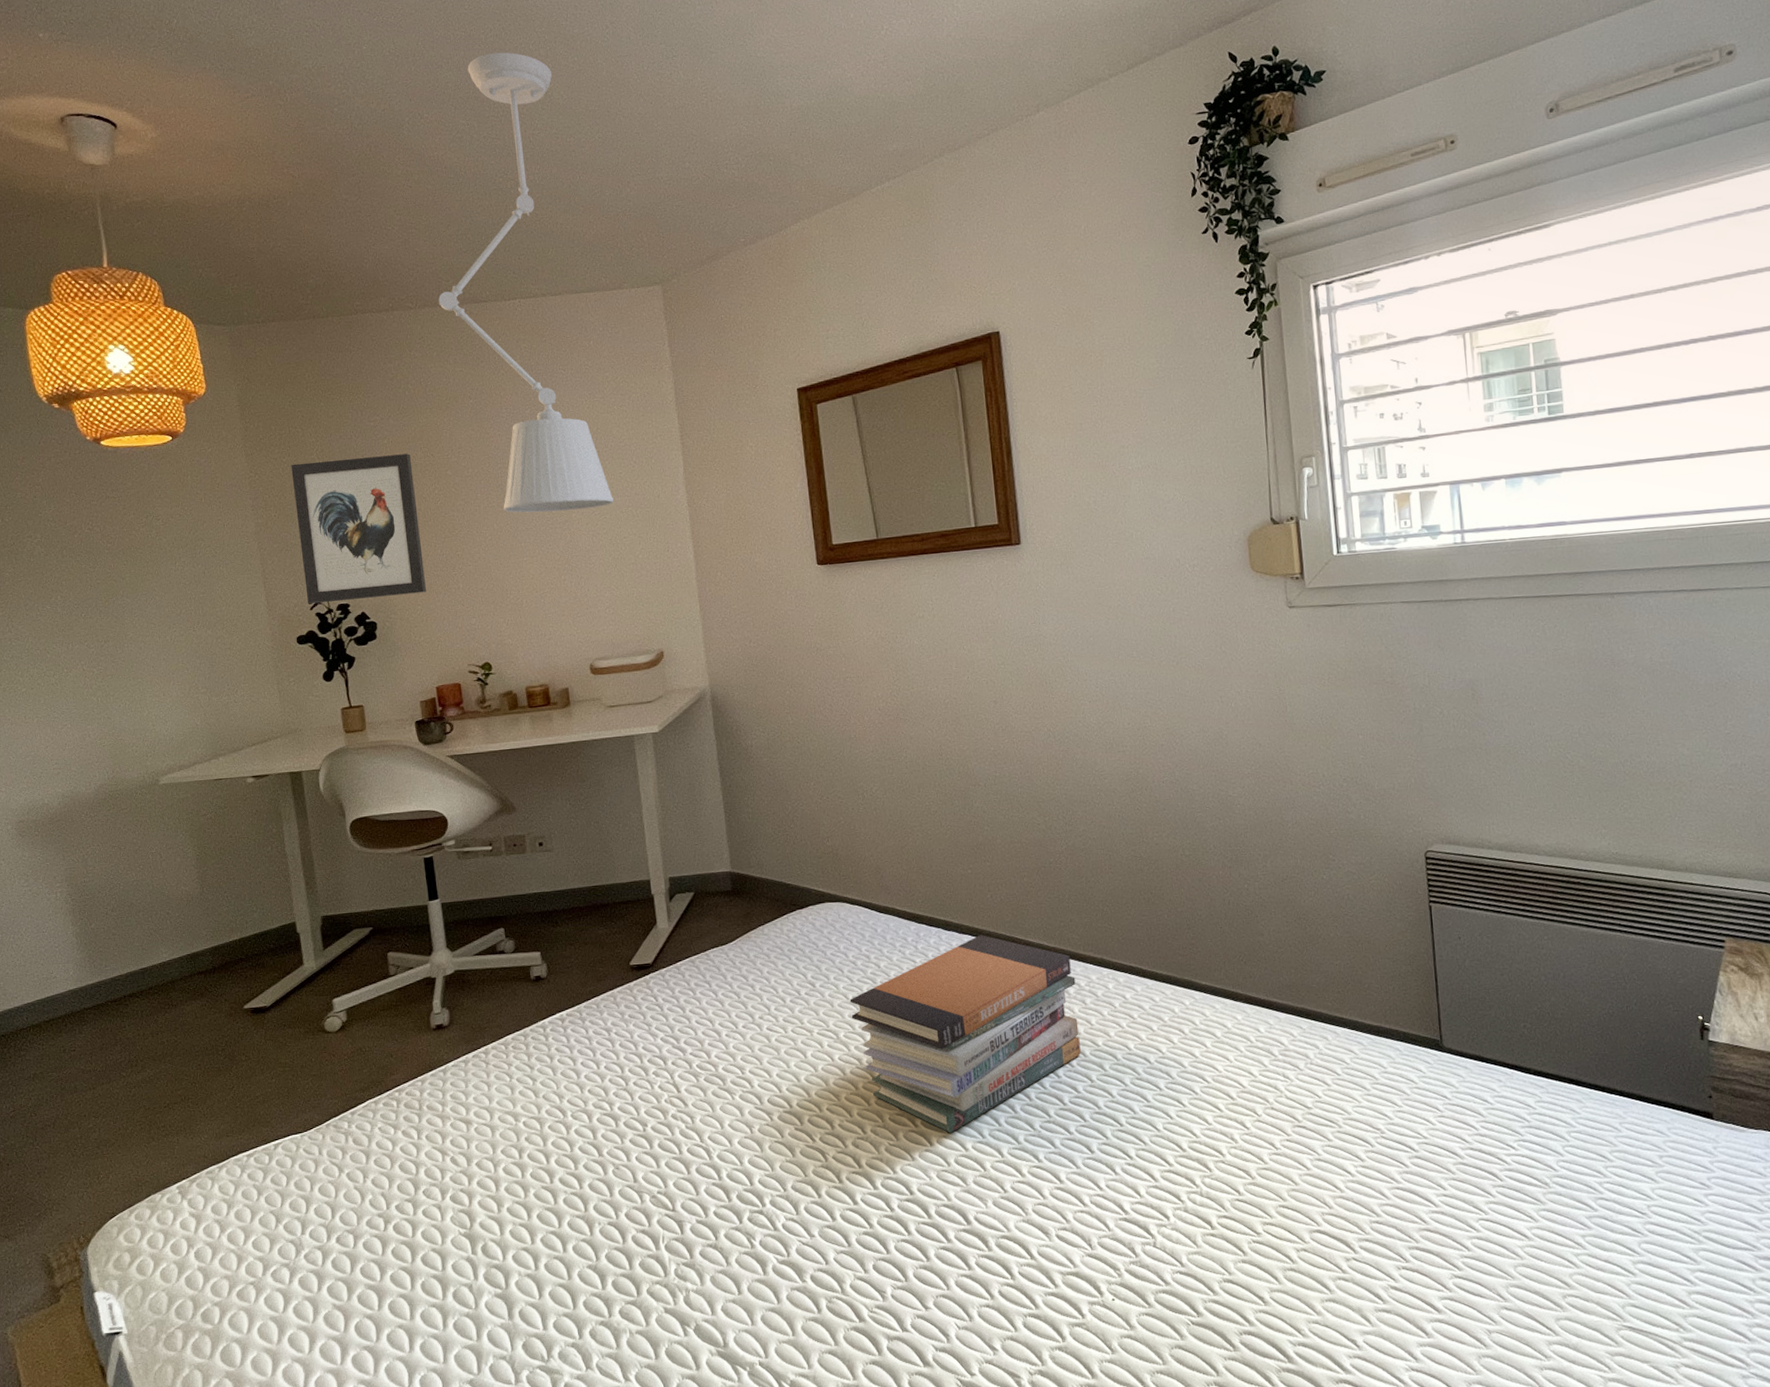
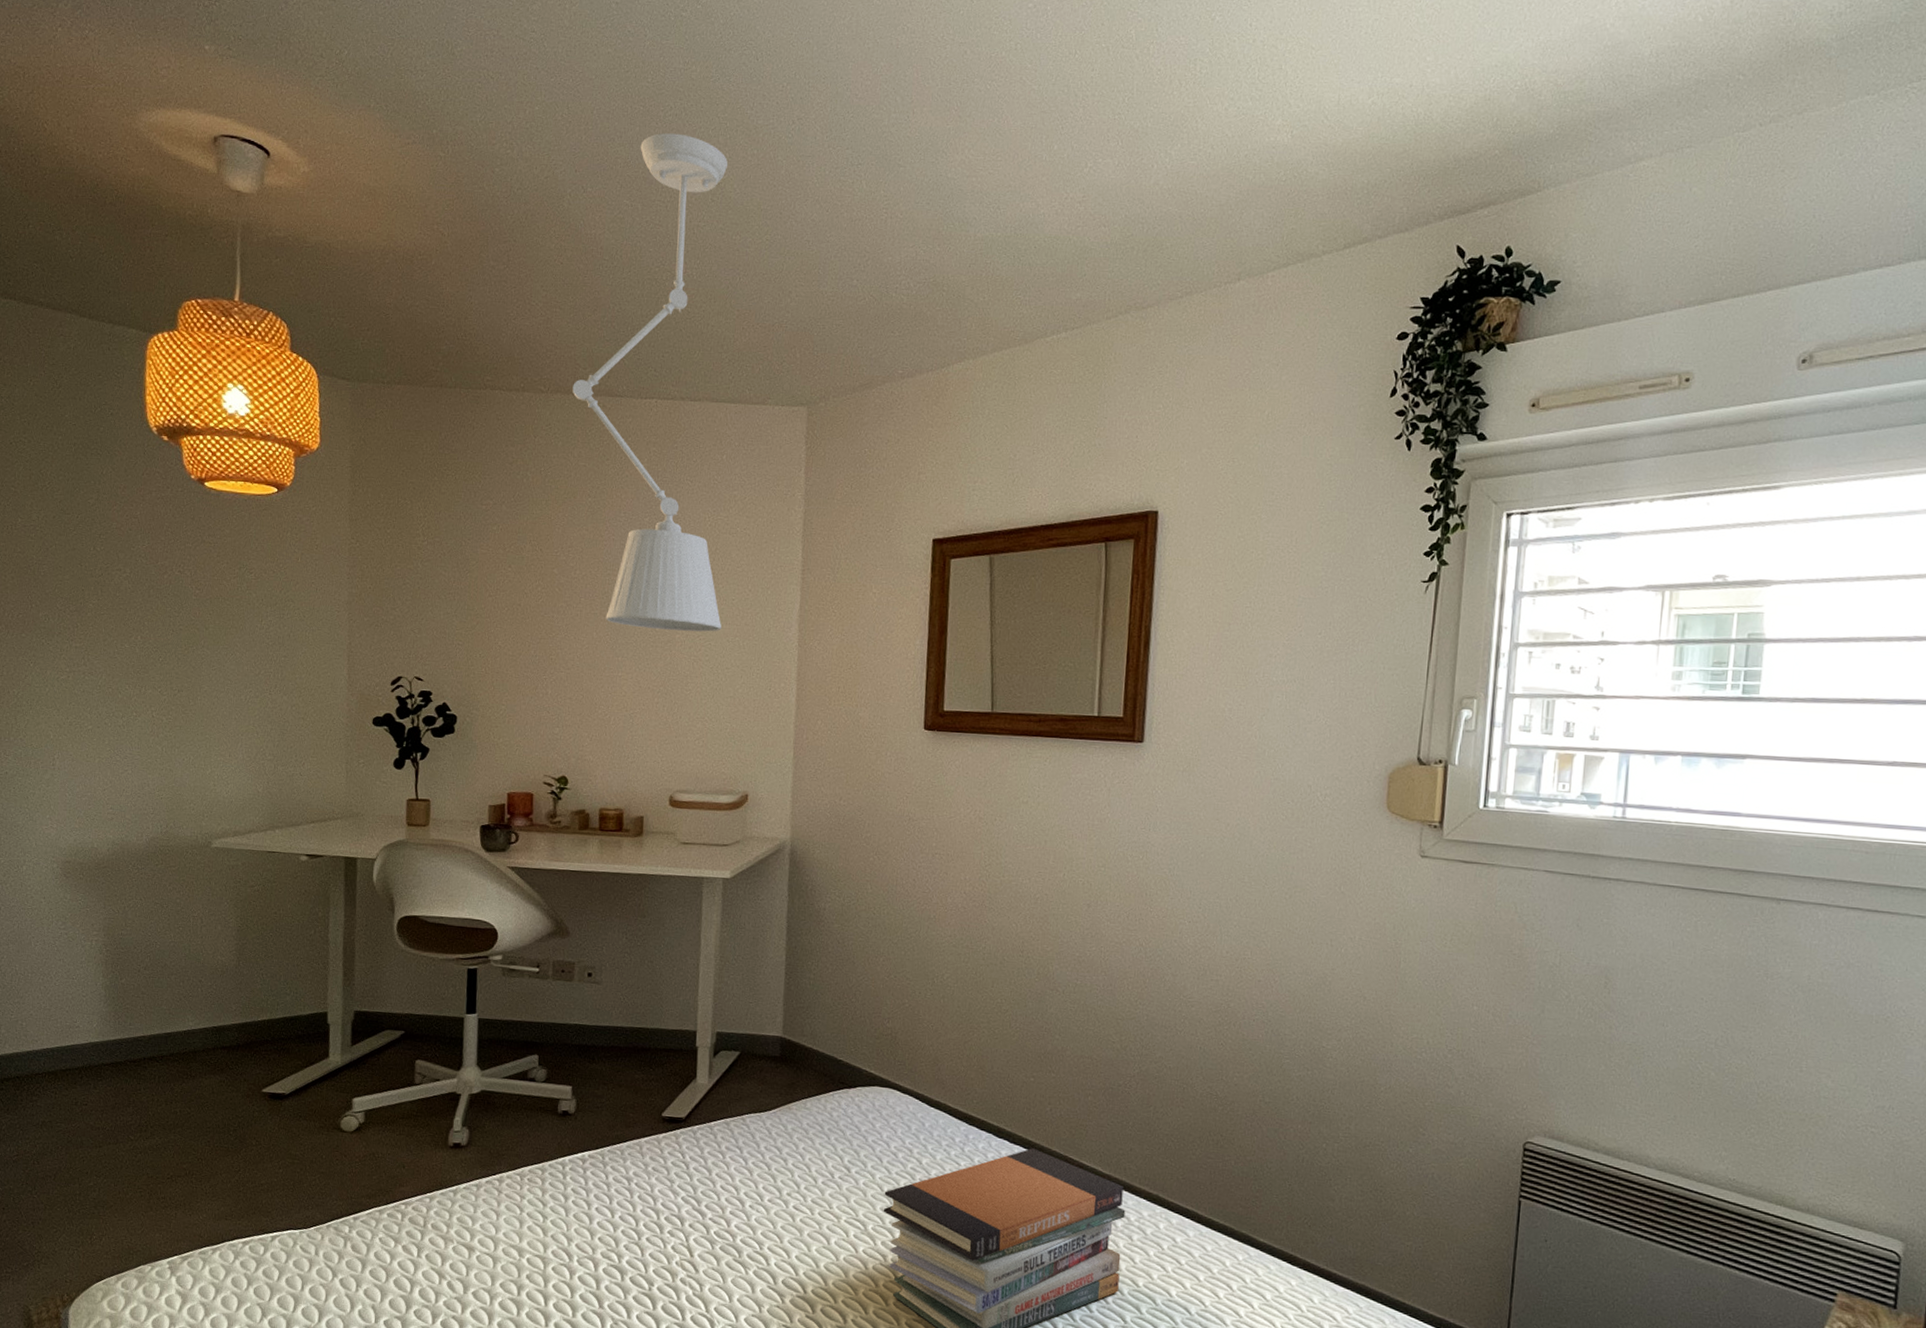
wall art: present [291,453,426,604] -> none [389,537,519,693]

